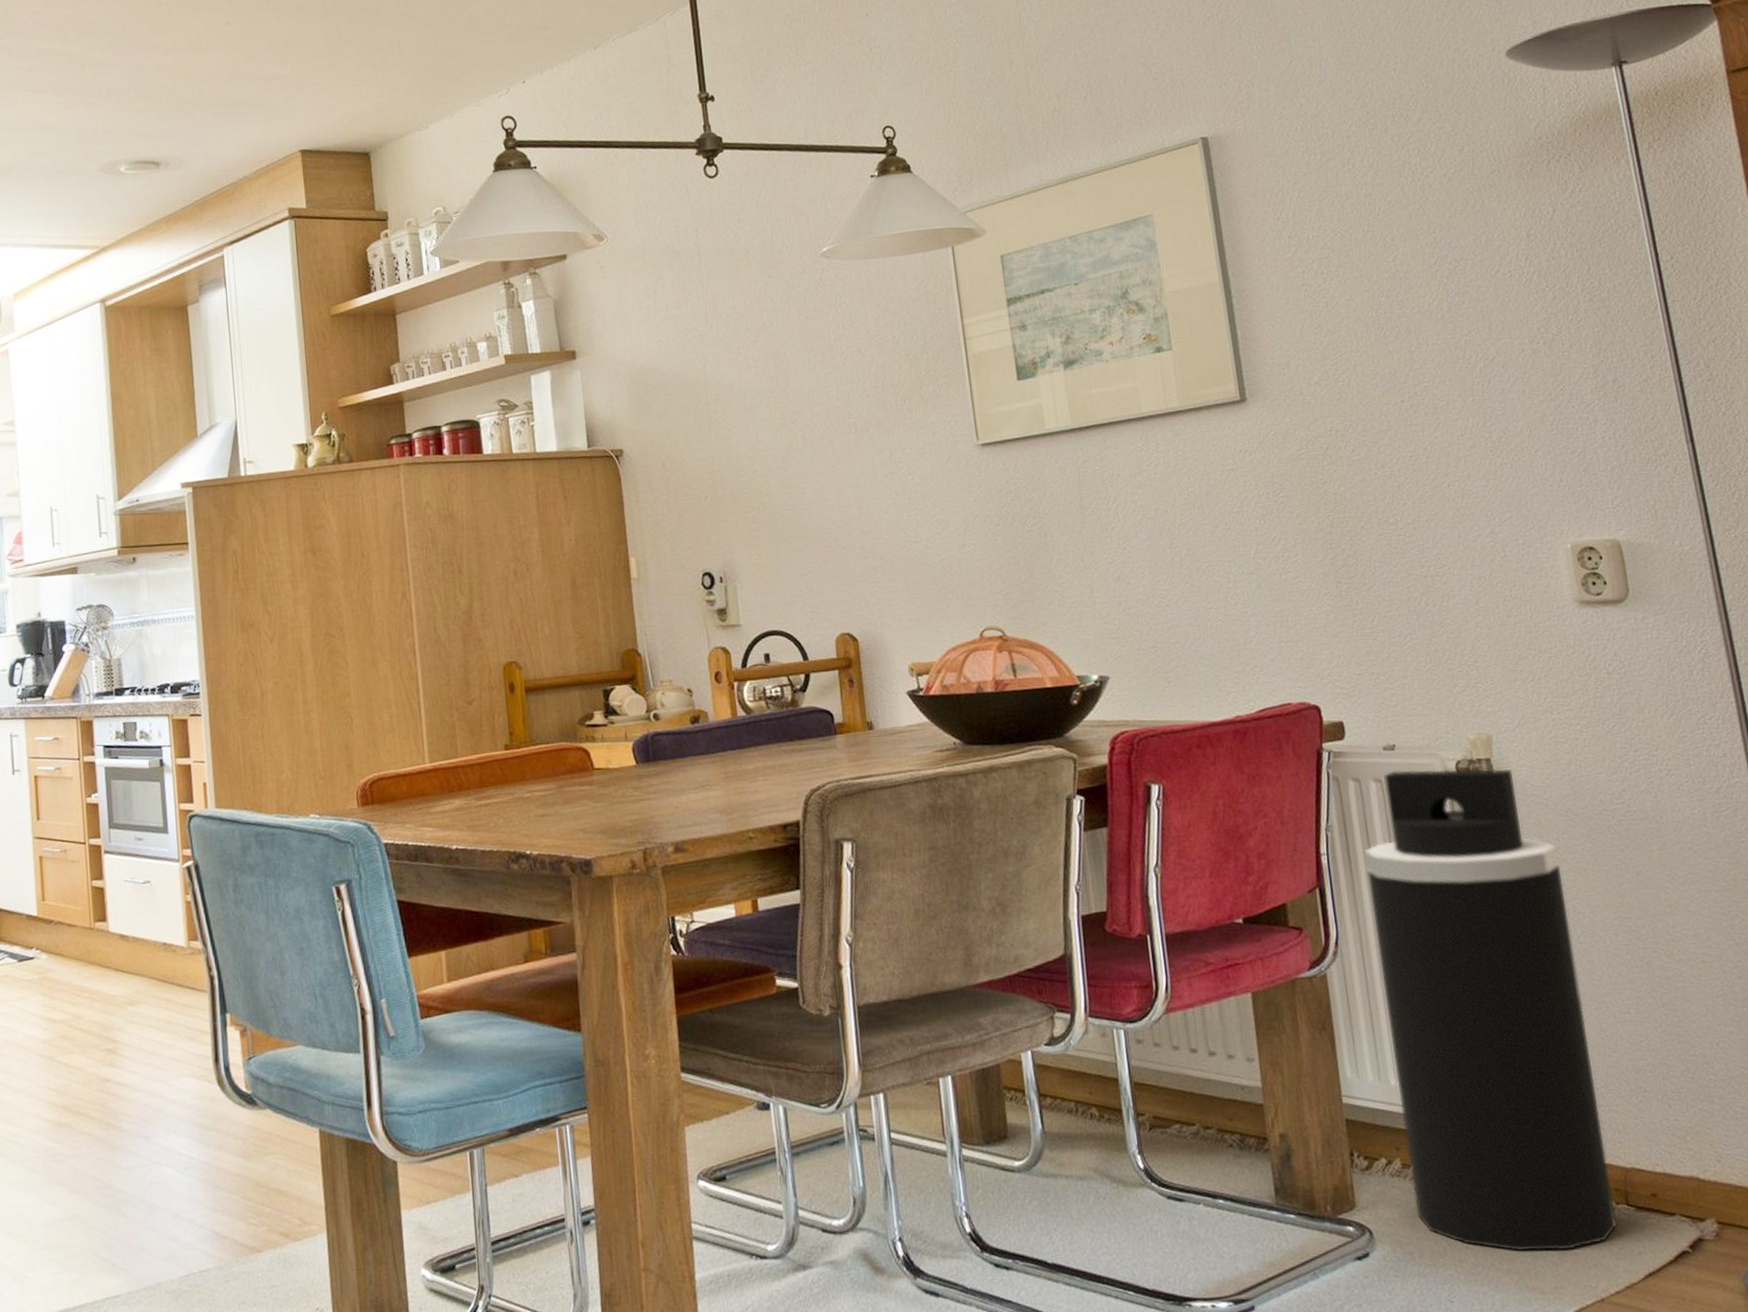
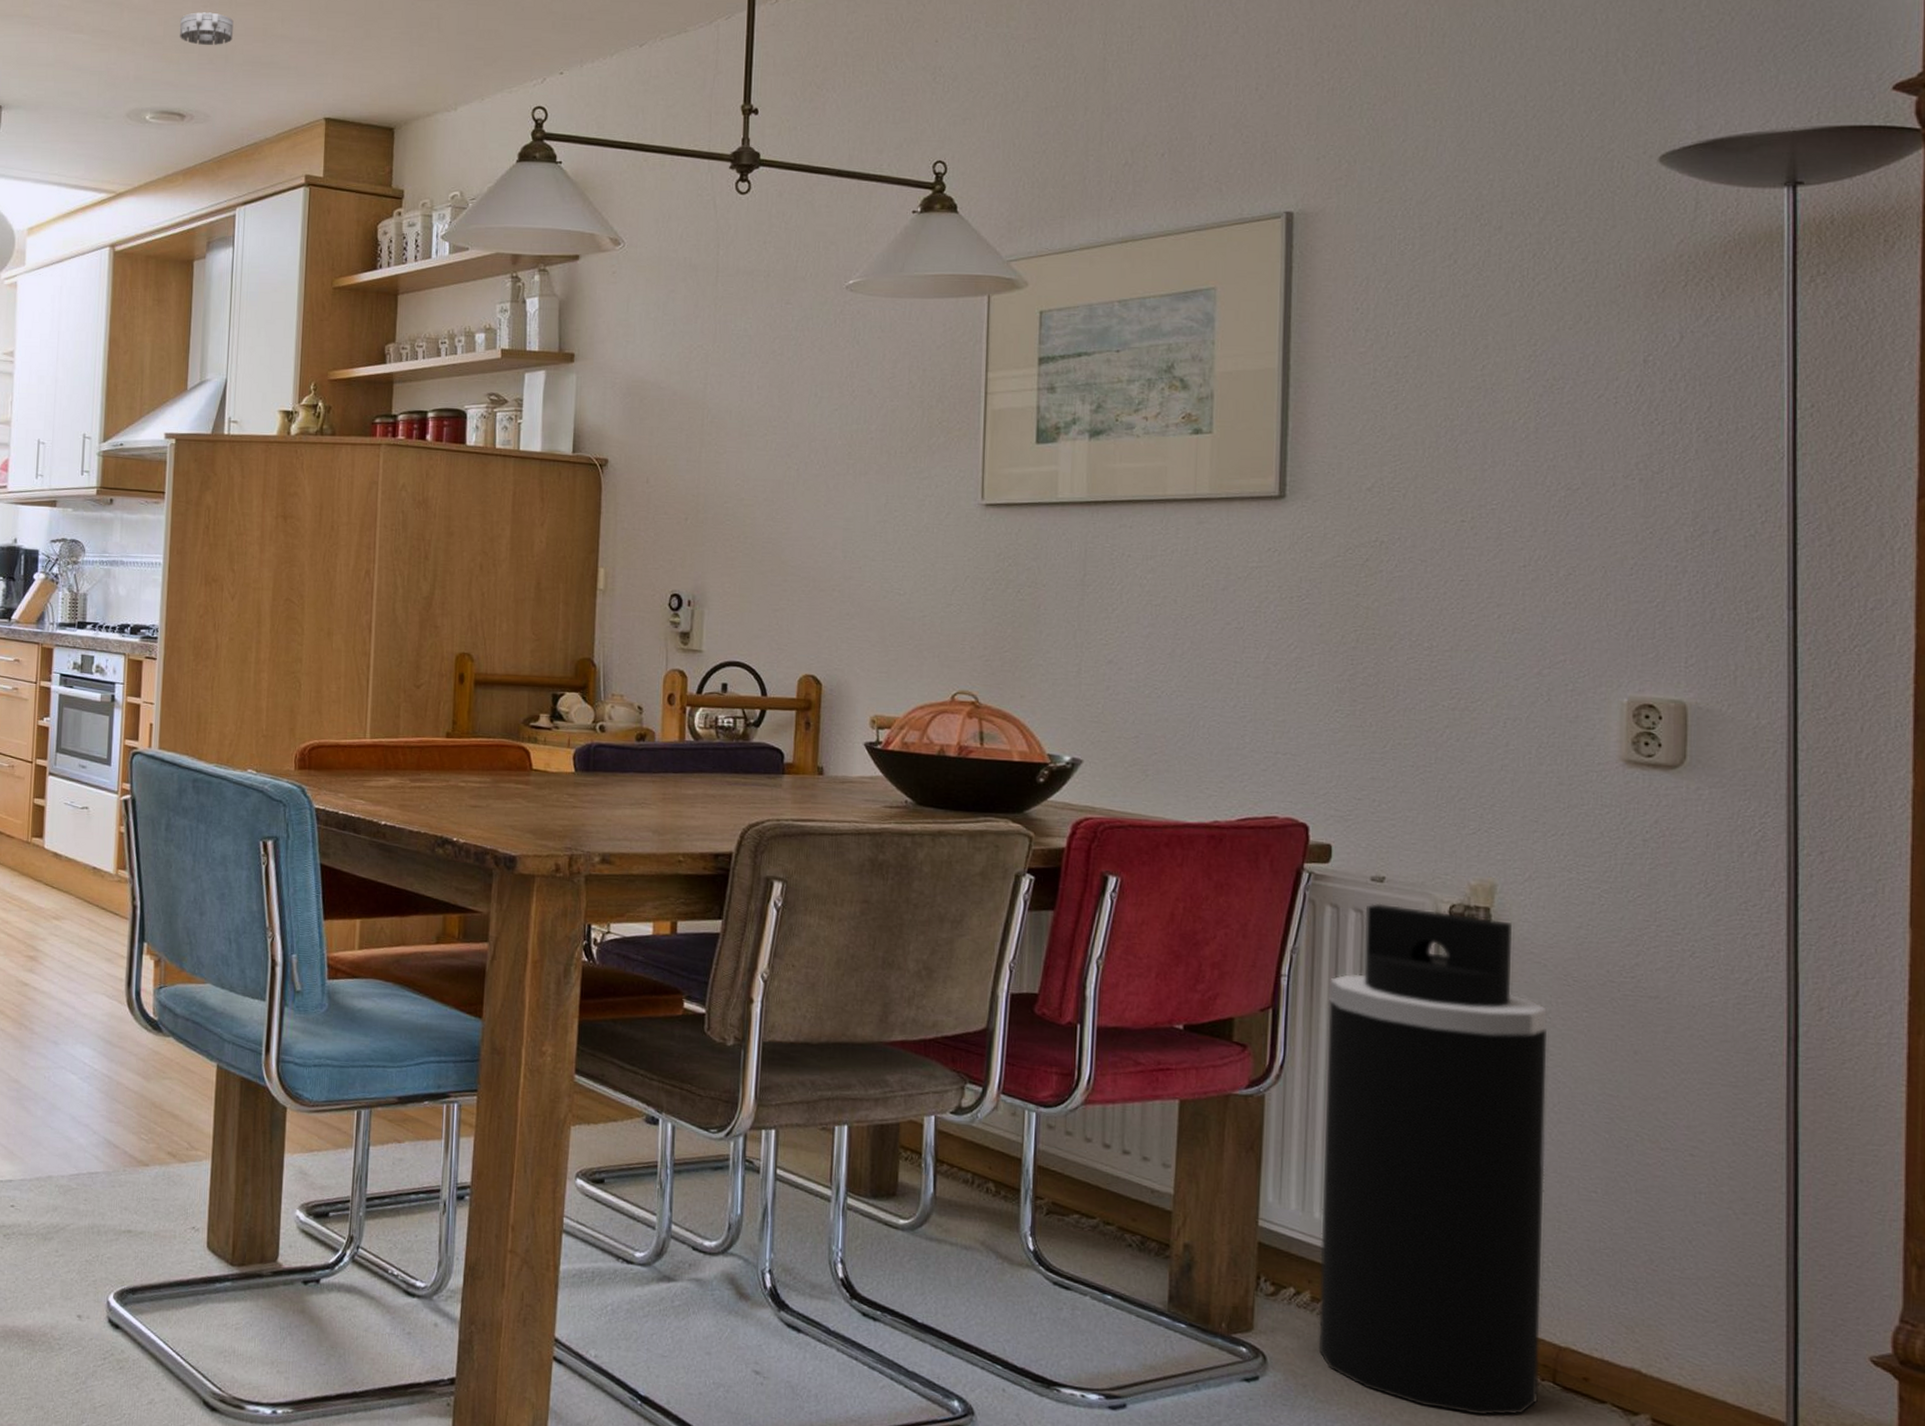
smoke detector: none [143,59,198,93] -> present [180,11,234,45]

